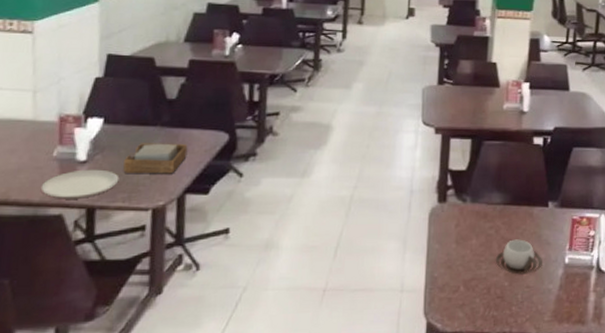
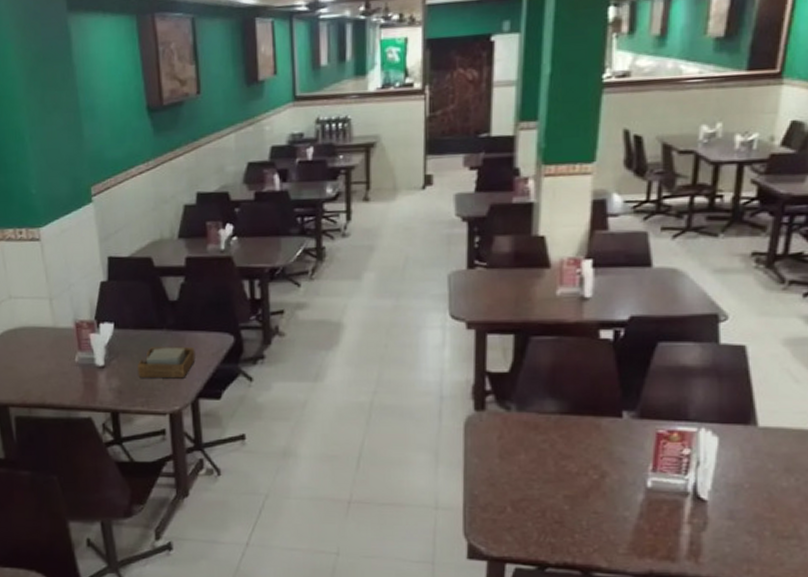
plate: present [40,169,119,199] -> none [69,374,136,403]
cup: present [495,239,542,275] -> none [550,456,615,498]

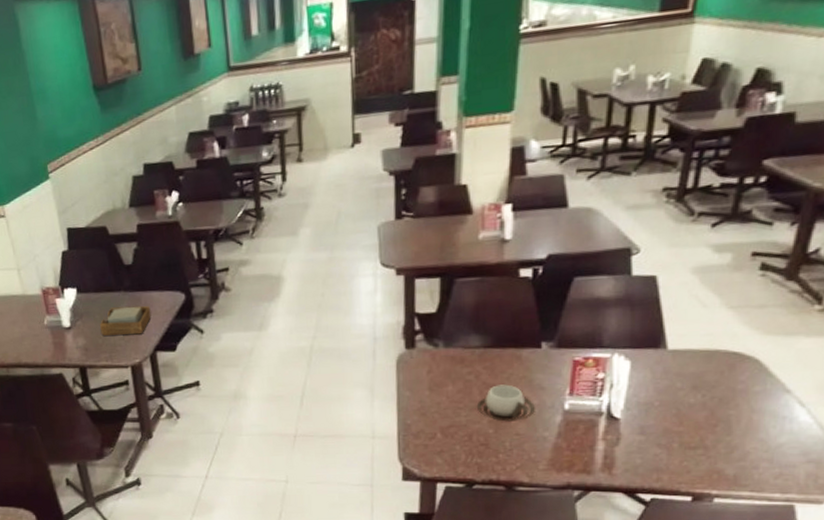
cup: none [550,456,615,498] -> present [476,384,535,422]

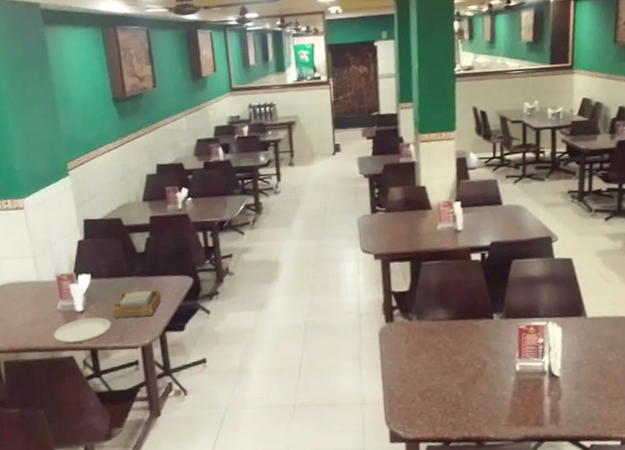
plate: none [41,333,100,361] -> present [53,317,111,344]
cup: present [476,384,535,422] -> none [446,351,494,384]

